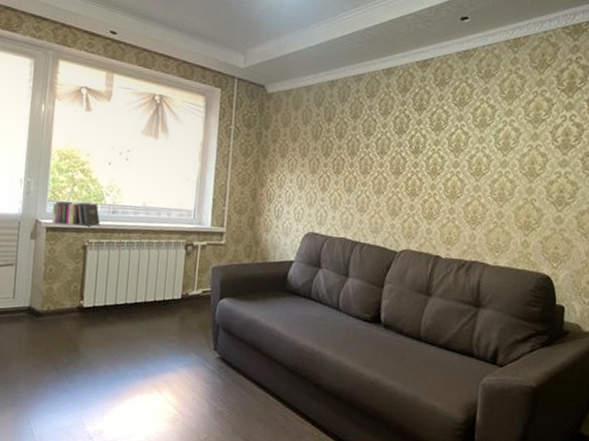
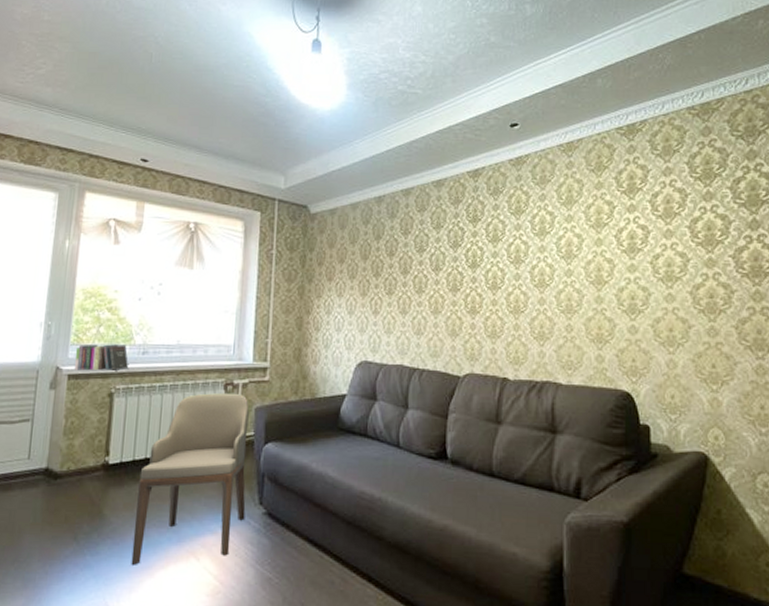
armchair: none [103,251,207,393] -> present [131,392,249,565]

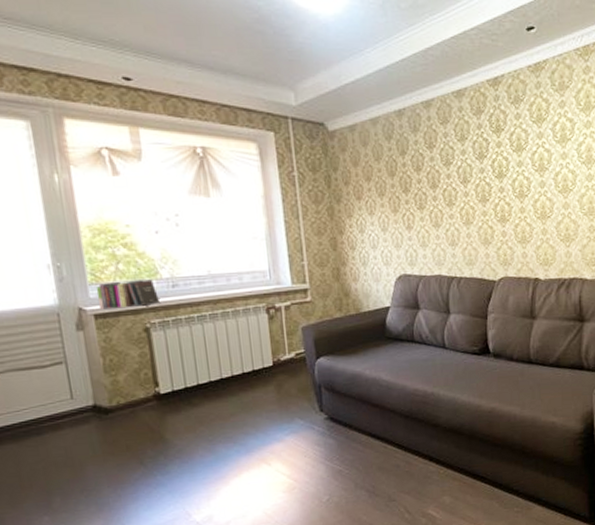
armchair: present [131,392,249,565] -> none [195,315,308,478]

